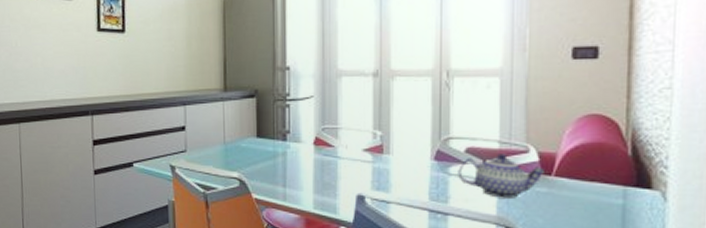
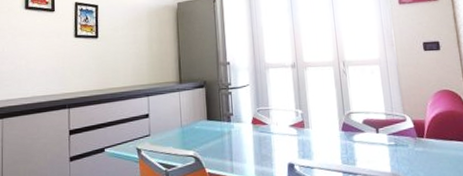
teapot: present [458,154,544,198] -> none [360,123,419,158]

